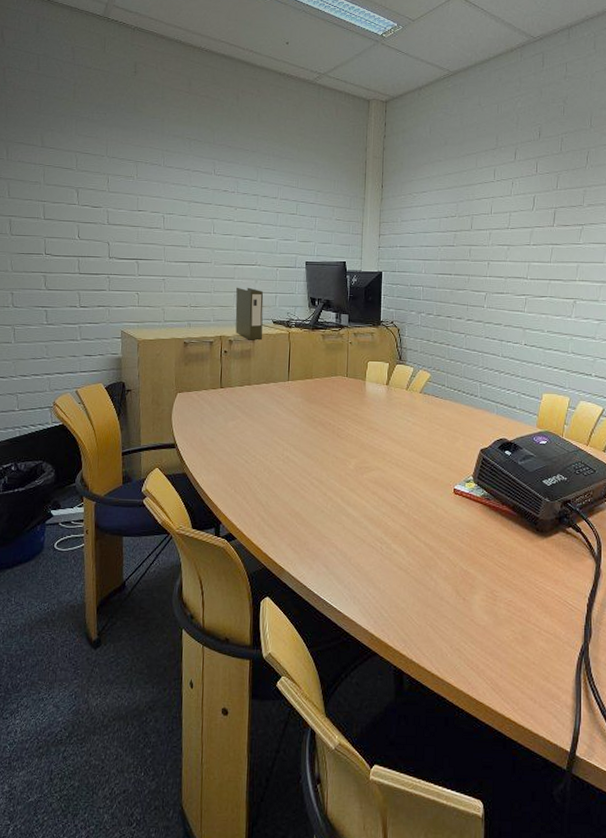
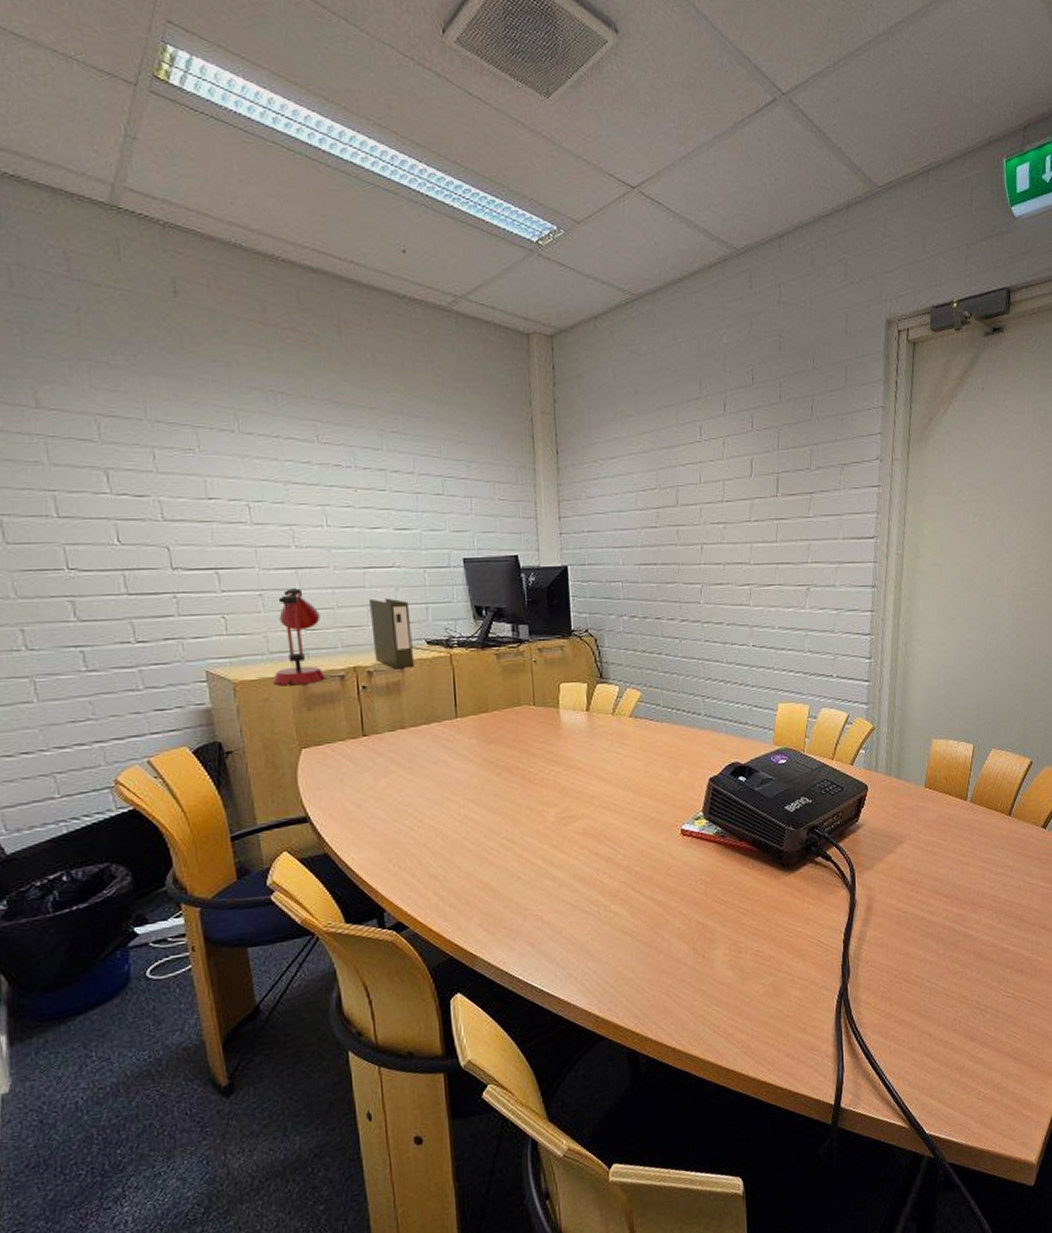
desk lamp: none [164,276,202,347] -> present [273,588,326,687]

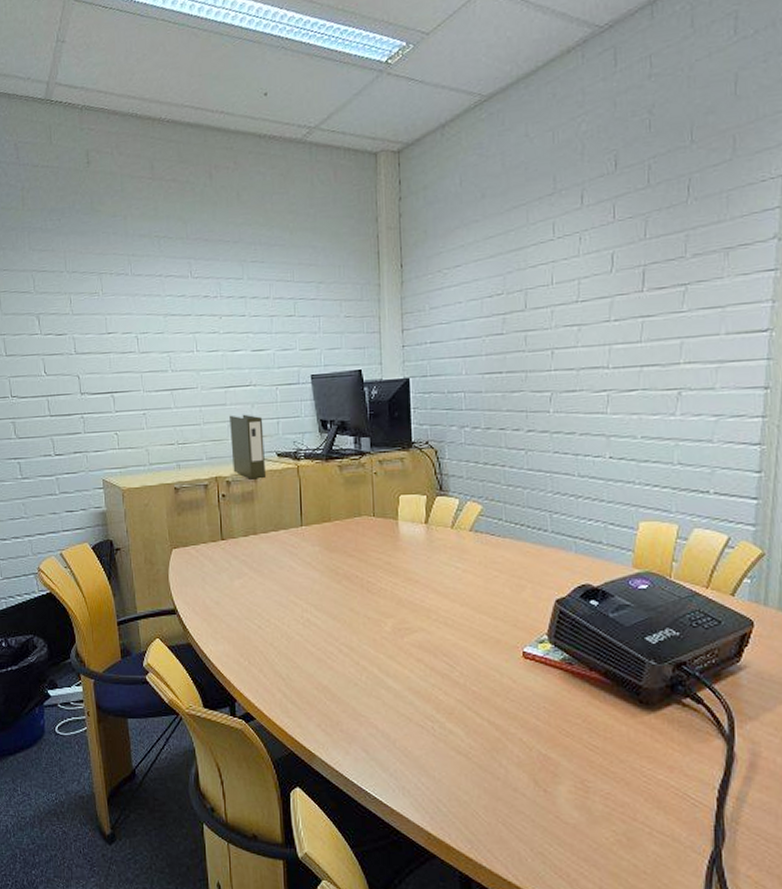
desk lamp: present [273,588,326,687] -> none [152,407,193,495]

